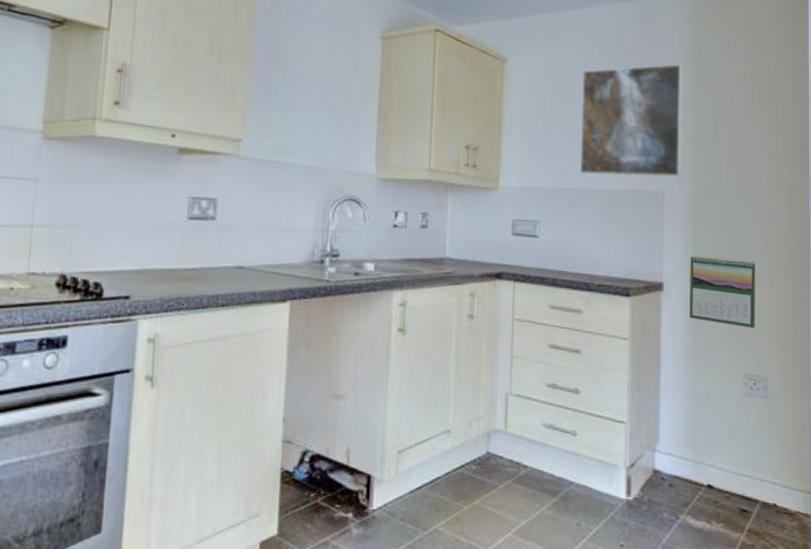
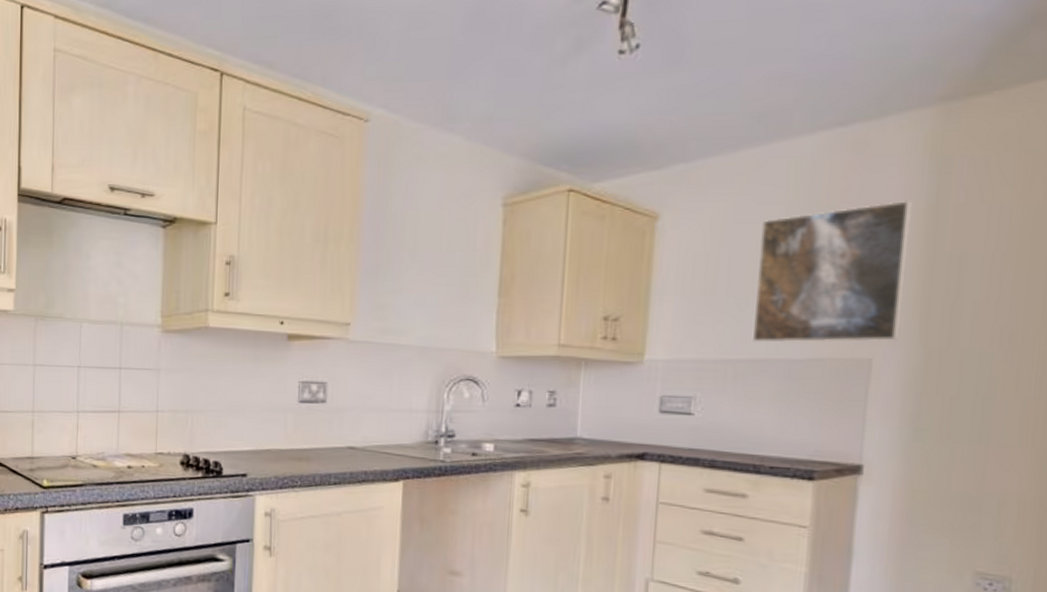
calendar: present [690,255,755,329] -> none [898,433,1006,521]

